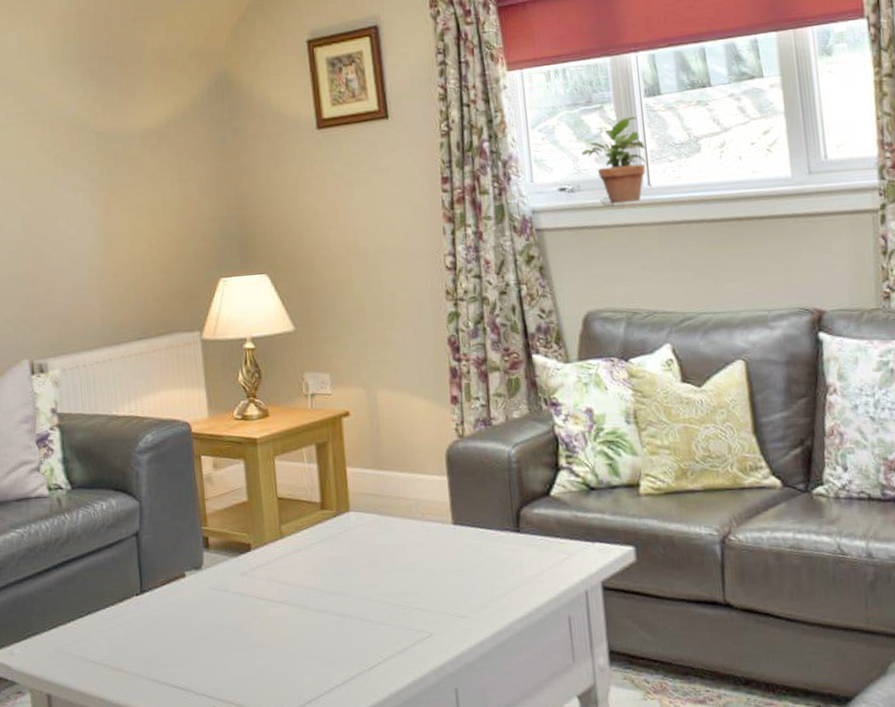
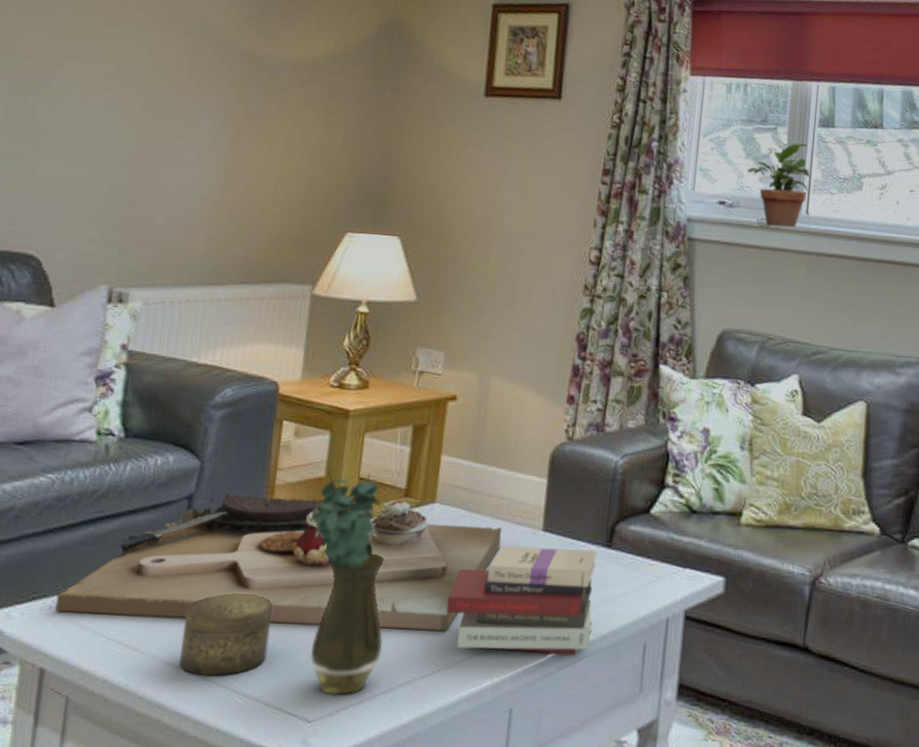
decorative tray: none [46,513,417,645] -> present [55,493,503,631]
decorative box: none [154,612,231,686] -> present [179,593,273,677]
vase: none [242,493,331,693] -> present [309,471,384,696]
books: none [379,537,517,639] -> present [446,545,597,656]

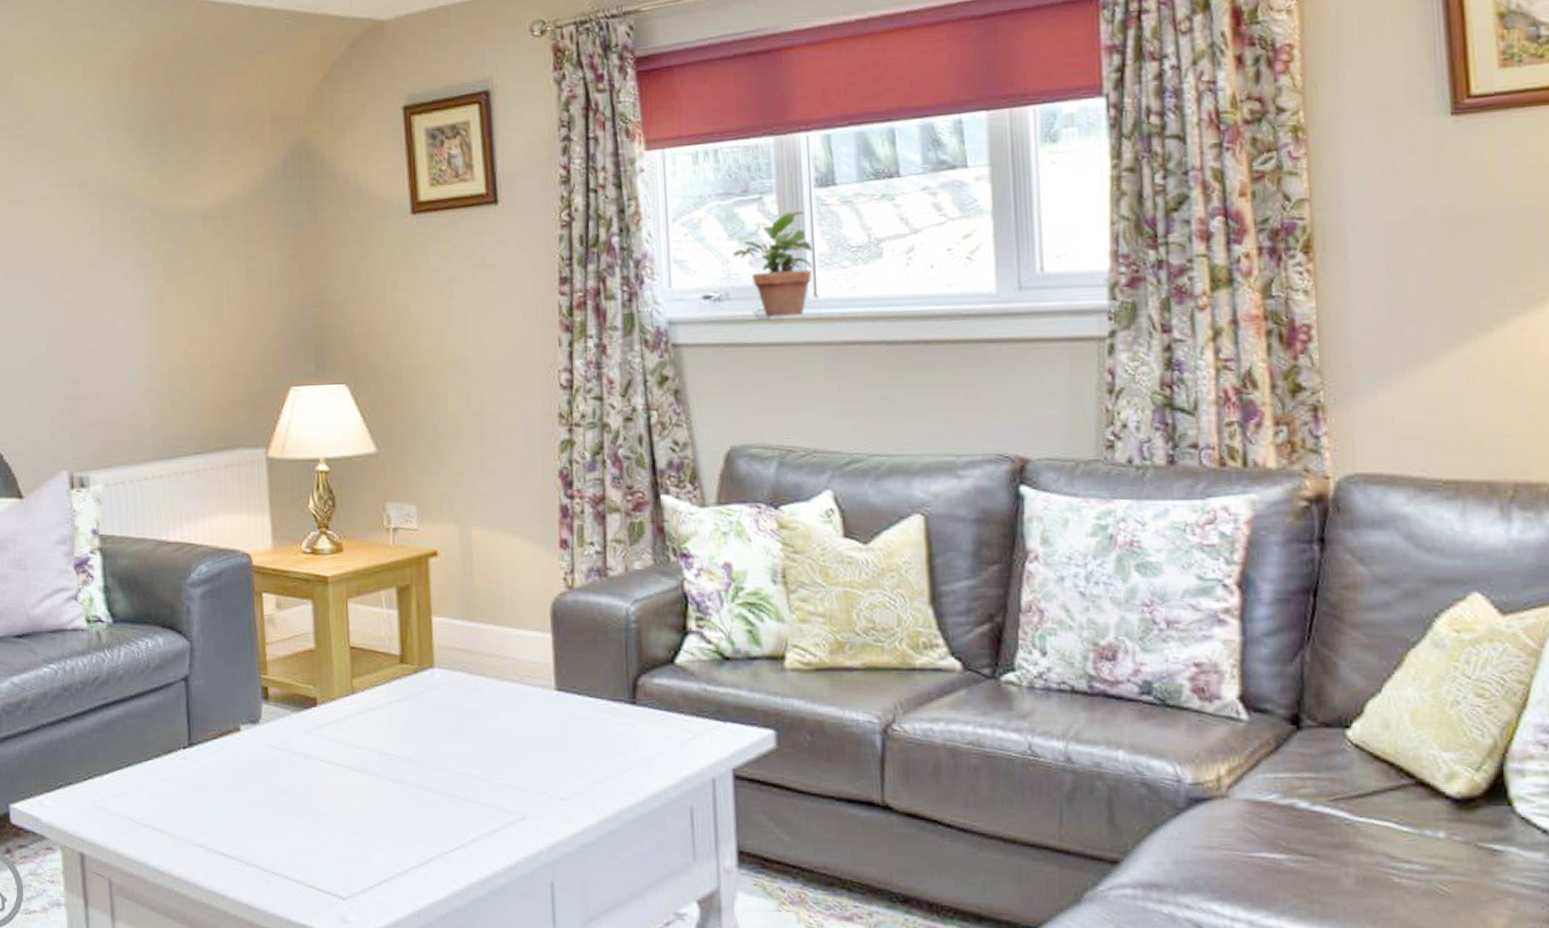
decorative tray: present [55,493,503,631] -> none [81,667,512,802]
decorative box: present [179,593,273,677] -> none [203,773,290,856]
vase: present [309,471,384,696] -> none [308,642,406,872]
books: present [446,545,597,656] -> none [464,708,628,823]

